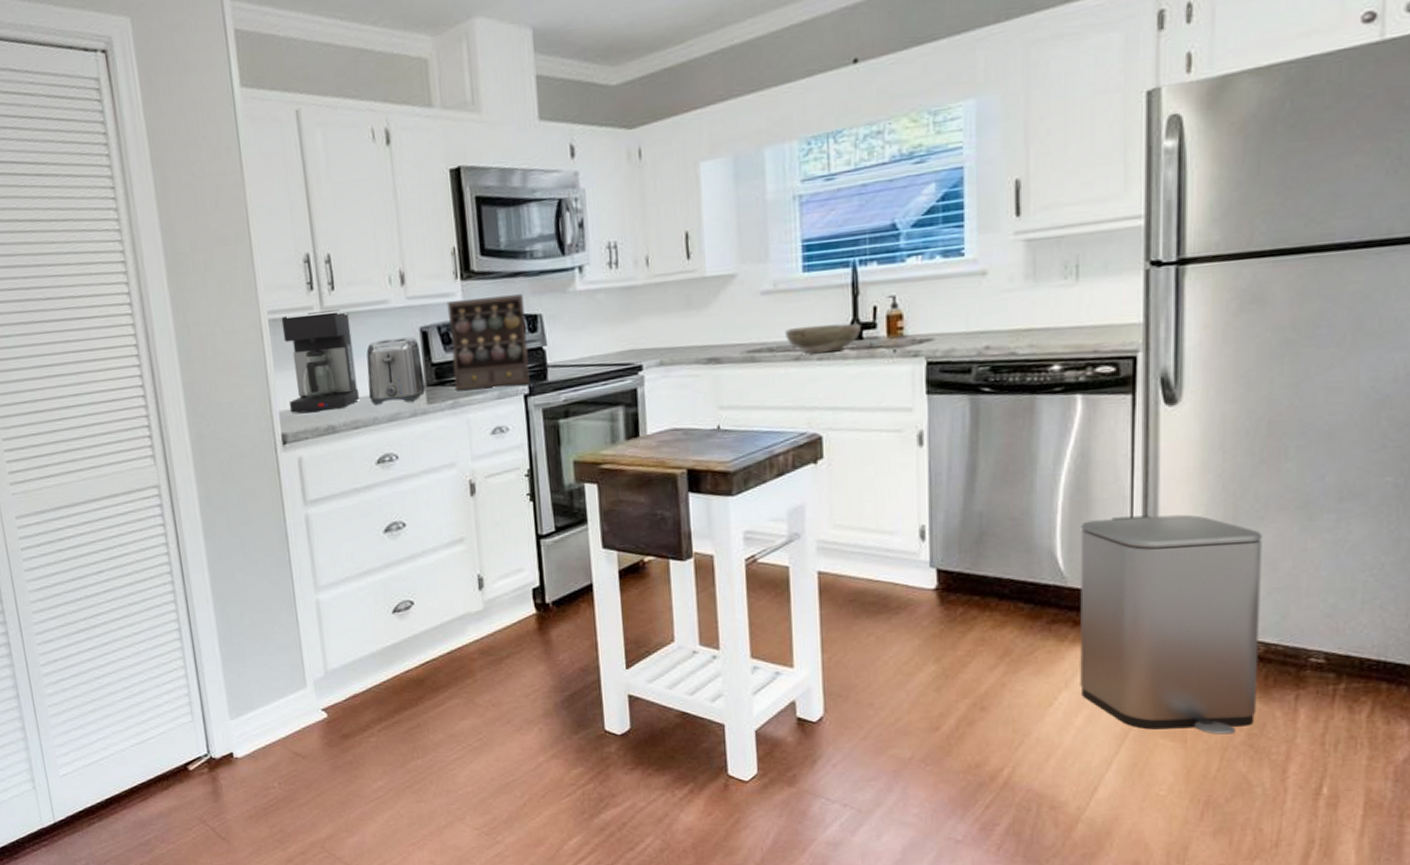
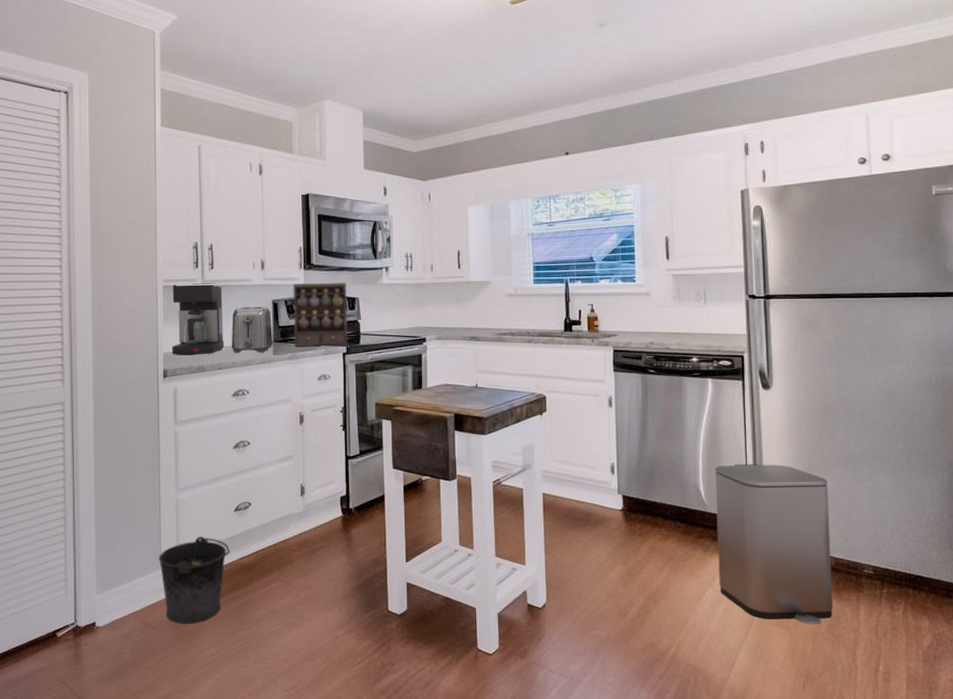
bucket: none [302,645,393,752] -> present [159,536,231,624]
bowl: present [785,323,861,354] -> none [522,319,571,339]

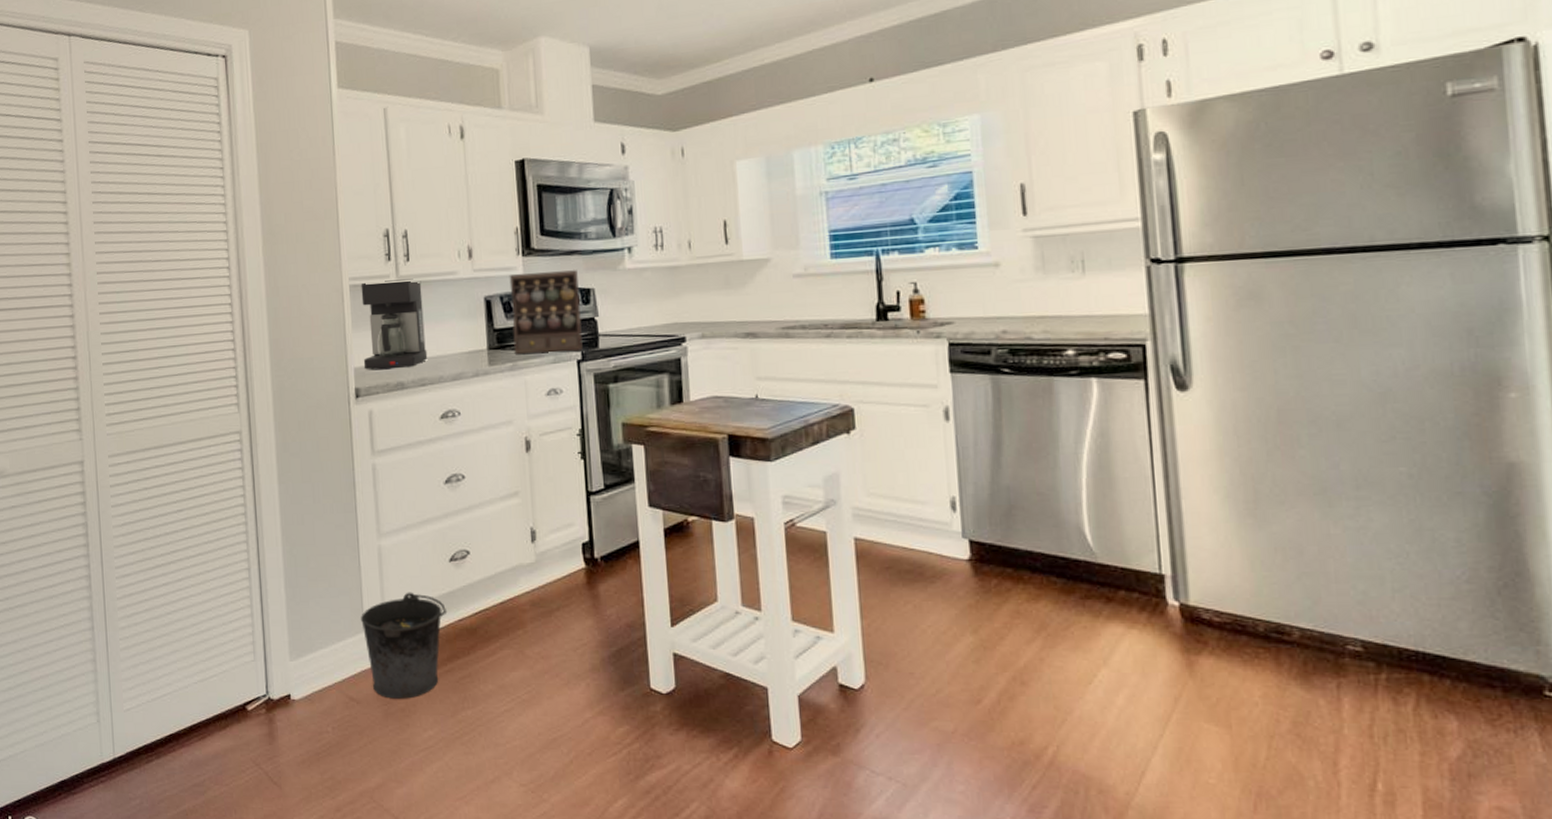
toaster: present [231,306,273,354] -> none [435,305,487,365]
pedal bin: present [714,464,834,624] -> none [1105,495,1299,721]

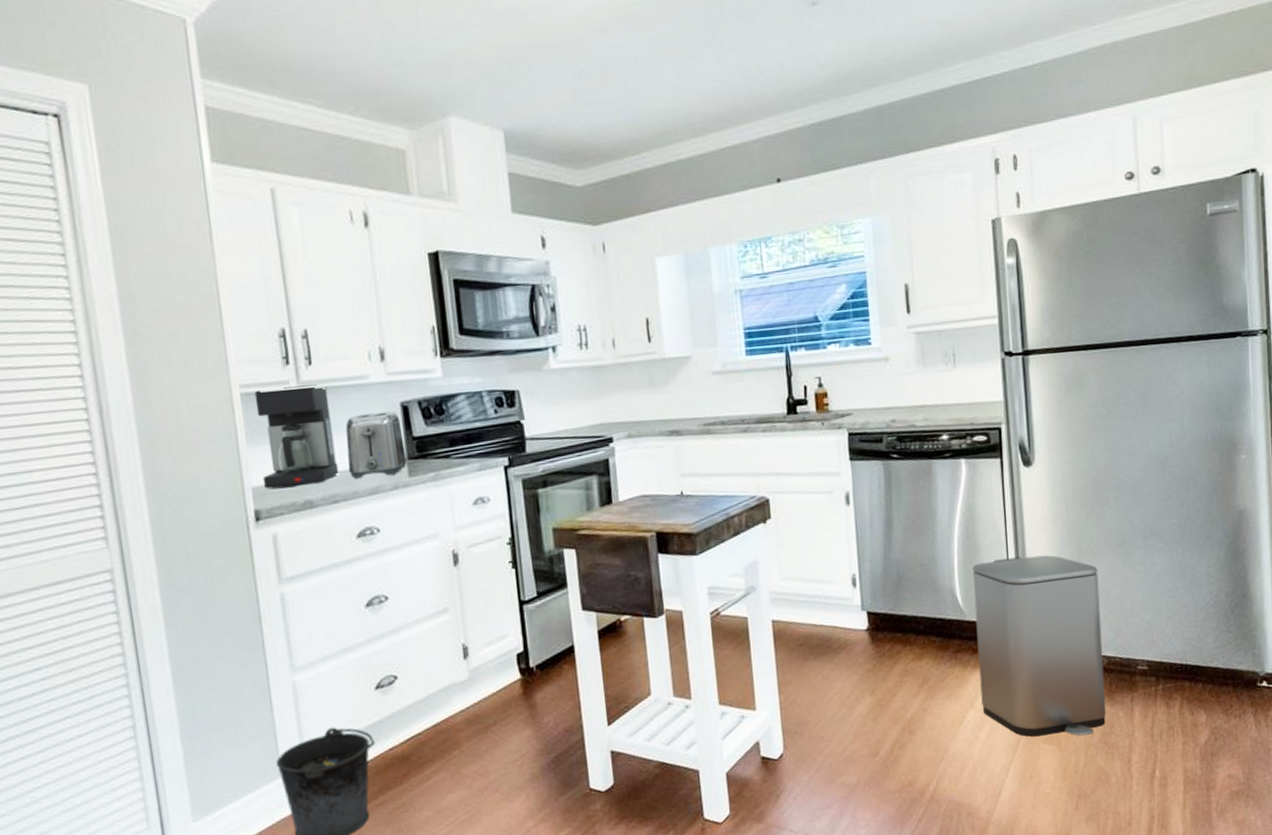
toaster: none [435,305,487,365] -> present [345,411,407,479]
spice rack: present [509,269,583,355] -> none [427,370,510,464]
pedal bin: none [1105,495,1299,721] -> present [972,554,1106,737]

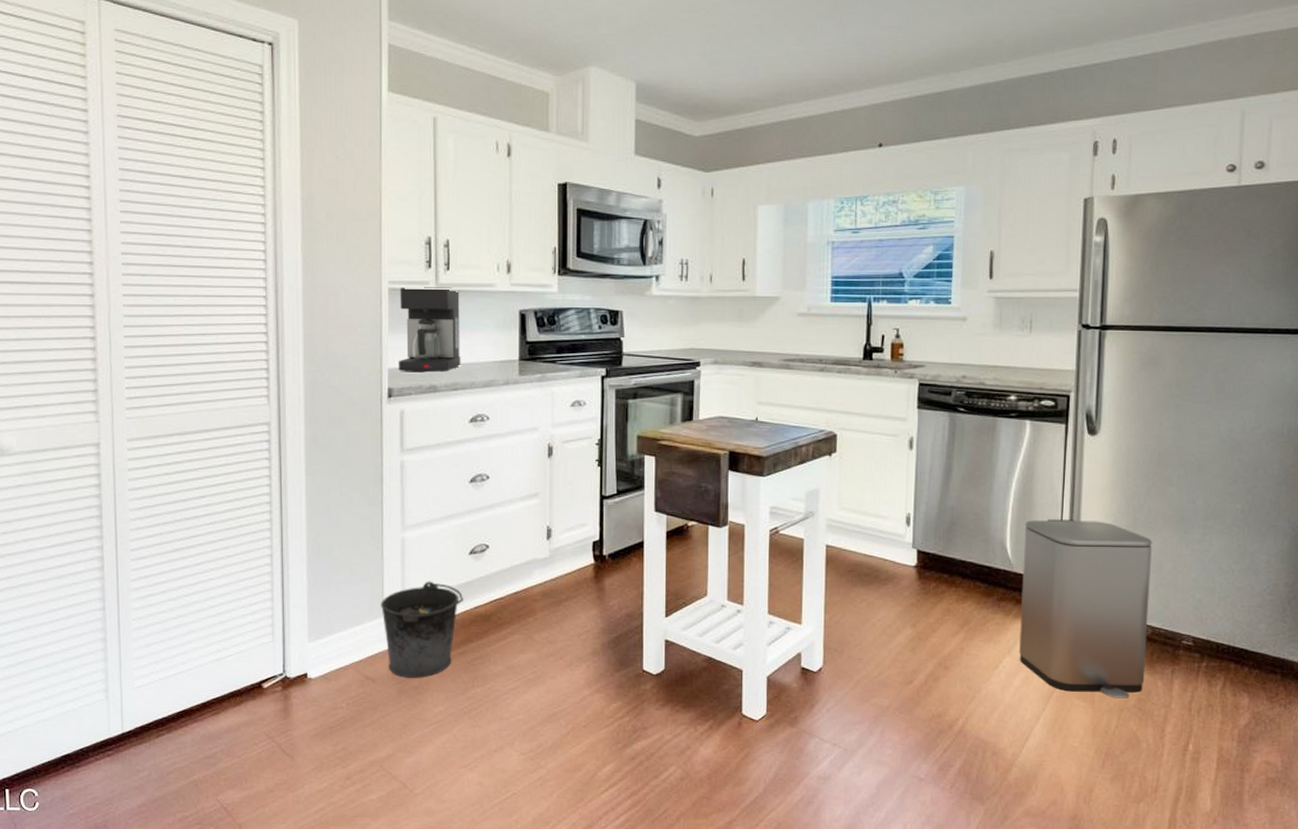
toaster: present [345,411,407,479] -> none [469,317,519,373]

